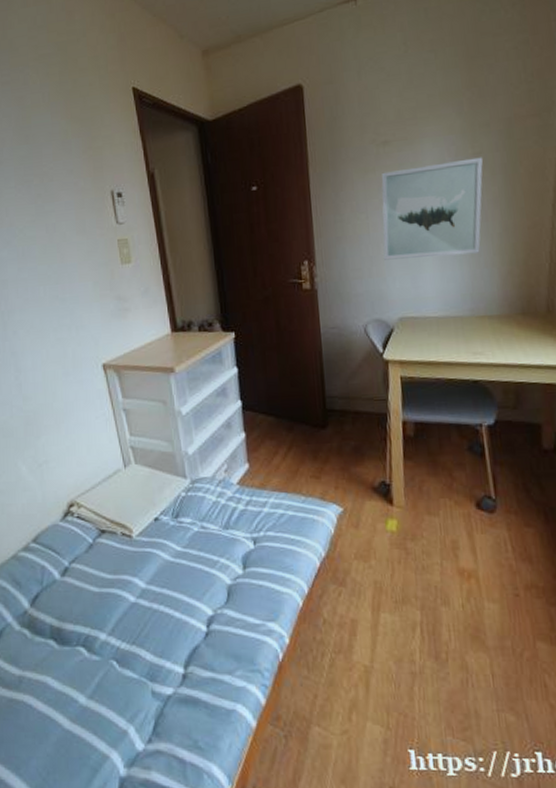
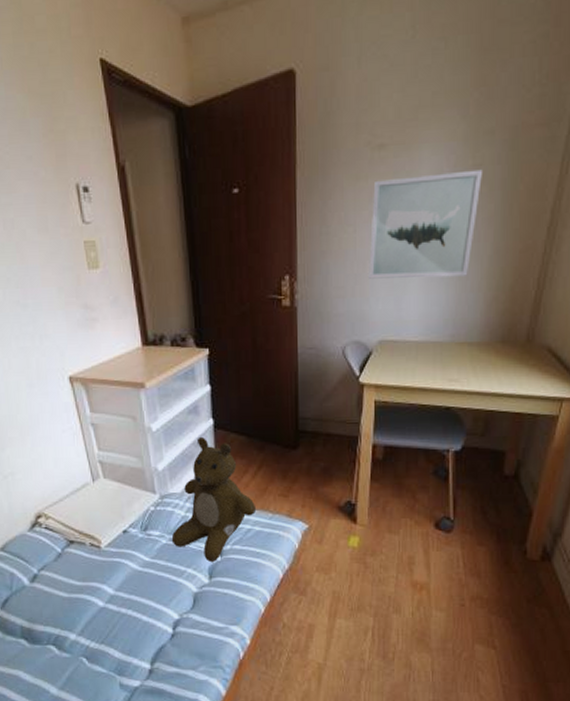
teddy bear: none [203,418,288,550] -> present [171,436,256,562]

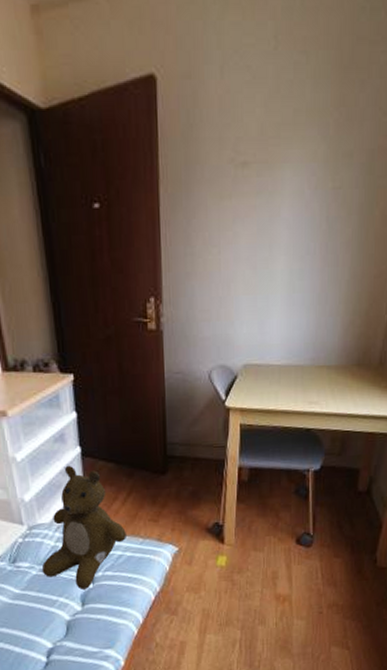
wall art: present [369,169,484,279] -> none [233,193,342,302]

